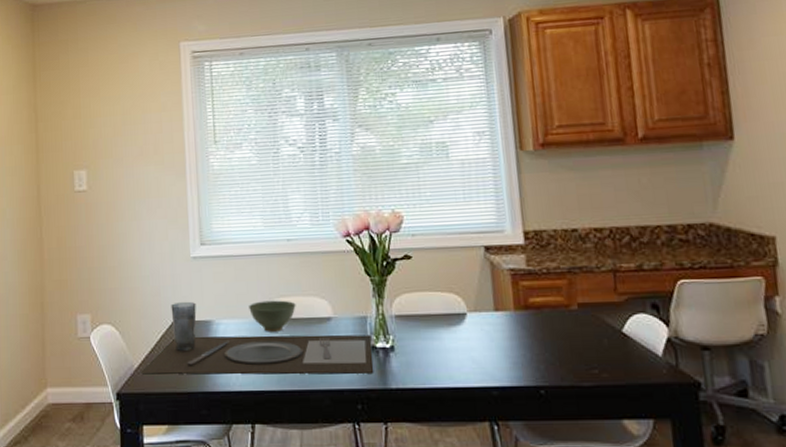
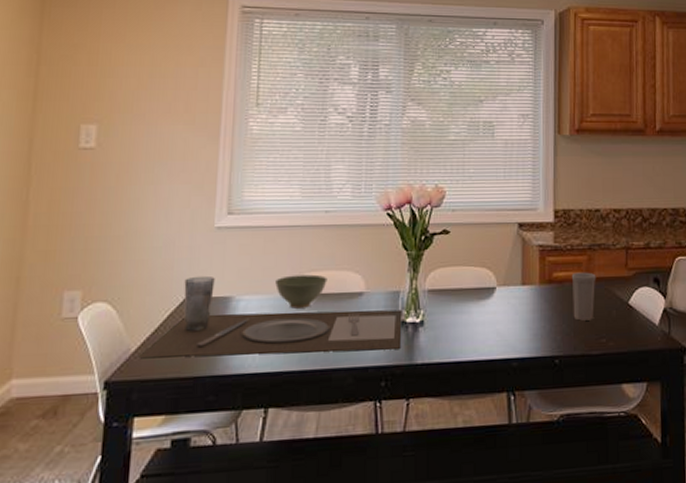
cup: none [550,297,581,350] -> present [571,272,596,321]

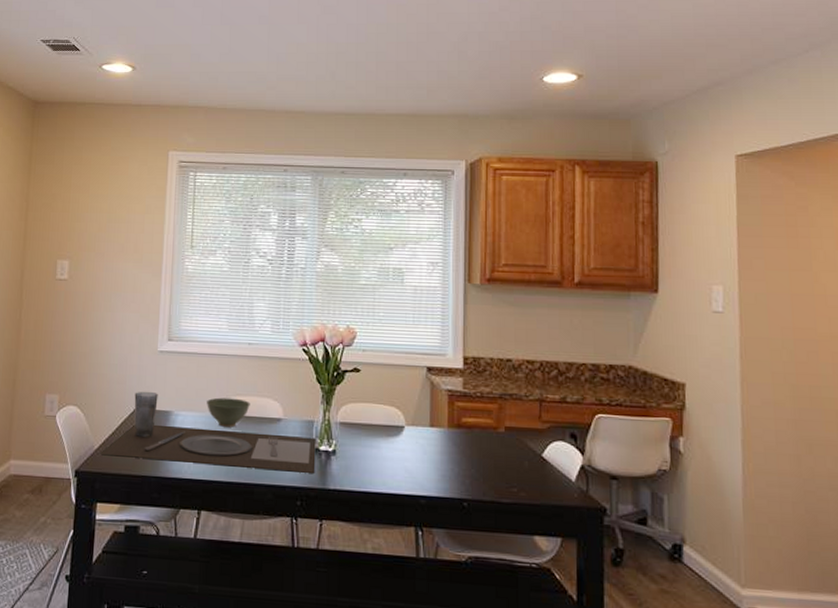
cup: present [571,272,596,321] -> none [481,420,507,468]

